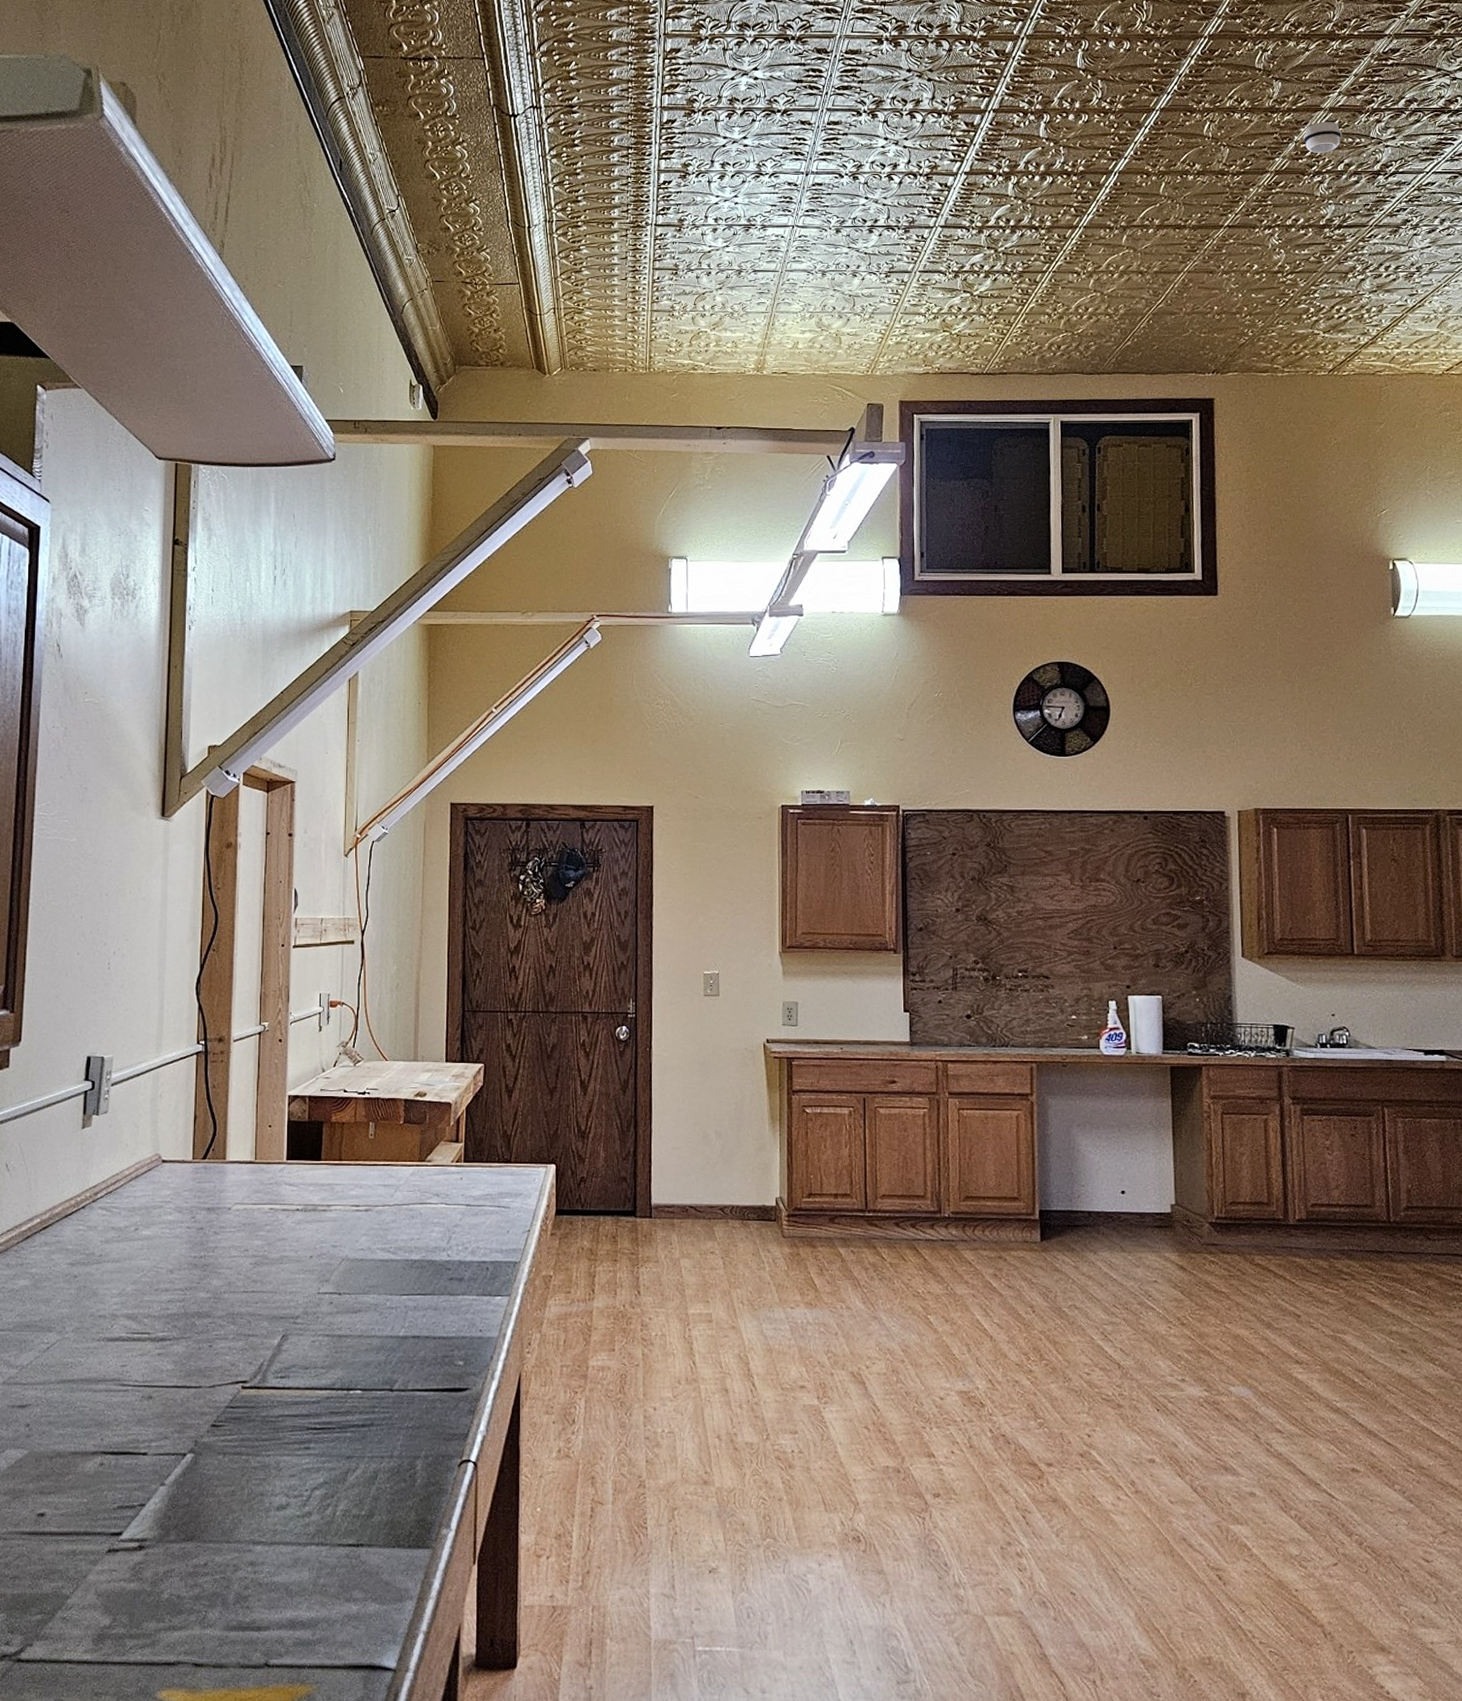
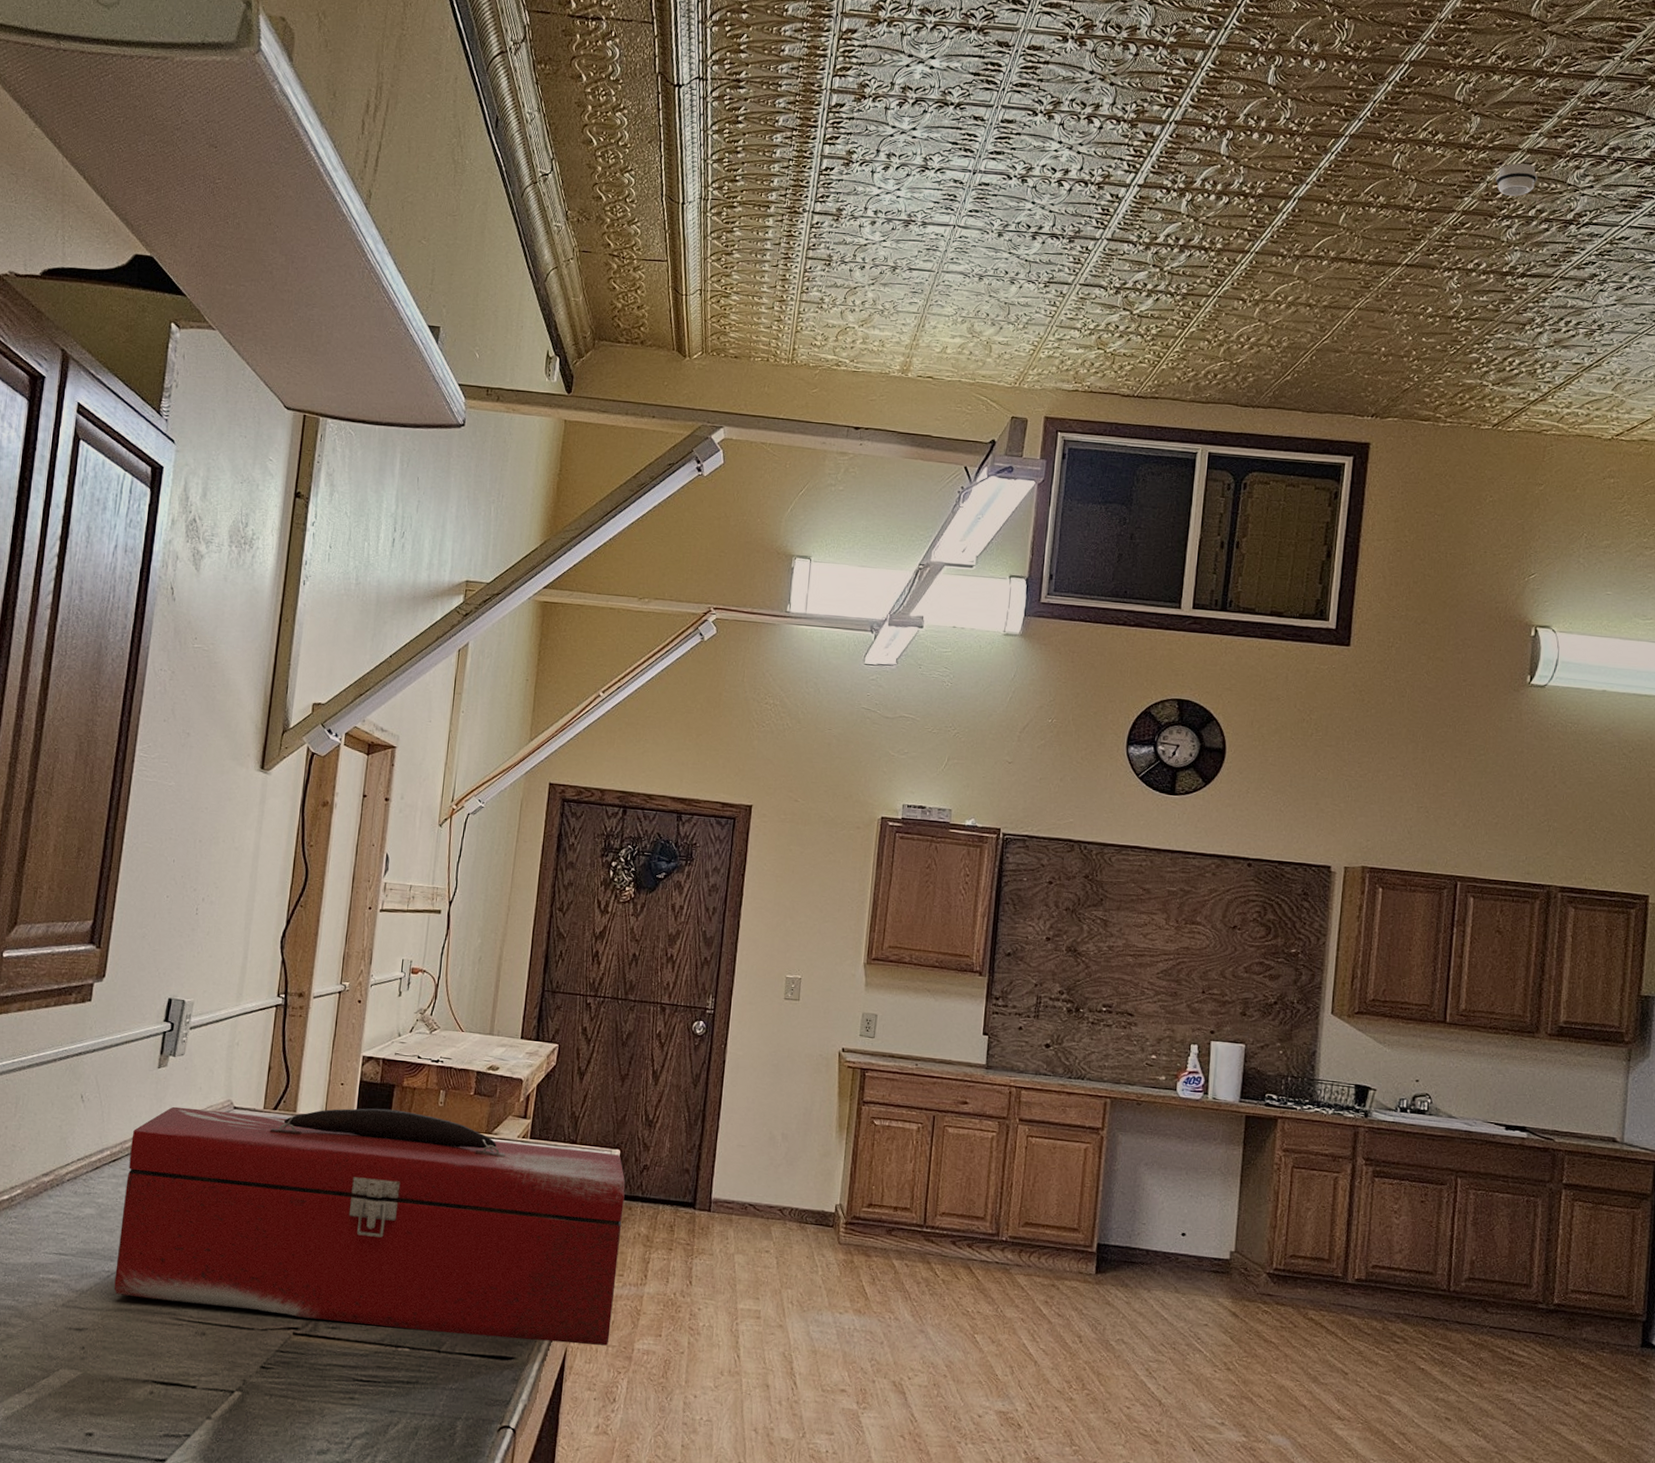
toolbox: none [54,1147,564,1371] -> present [114,1106,625,1346]

